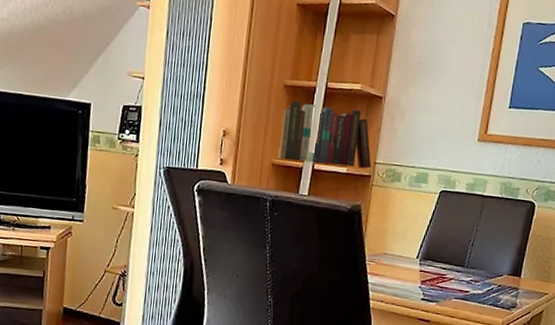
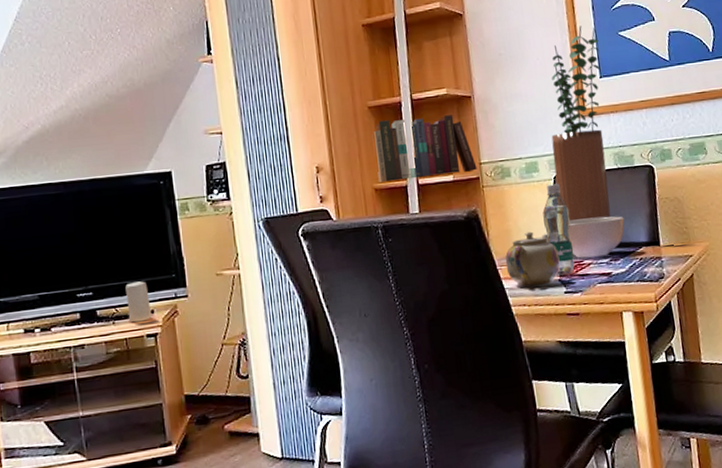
candle: none [27,196,50,234] -> present [125,281,152,323]
teapot: none [374,236,426,289] -> present [505,231,561,287]
bottle: none [417,197,446,285] -> present [543,184,575,277]
bowl: none [438,235,495,275] -> present [568,216,625,258]
vase: none [440,52,518,242] -> present [551,25,611,222]

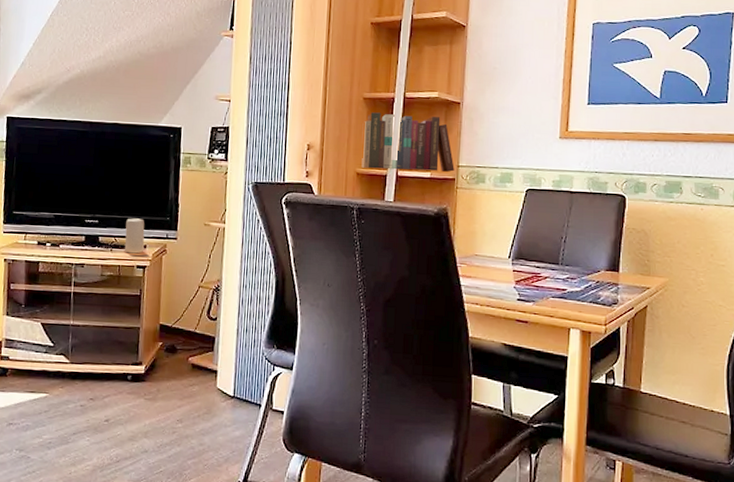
teapot: present [505,231,561,287] -> none [465,237,518,290]
bottle: present [543,184,575,277] -> none [509,196,536,285]
vase: present [551,25,611,222] -> none [528,52,593,238]
bowl: present [568,216,625,258] -> none [531,233,588,273]

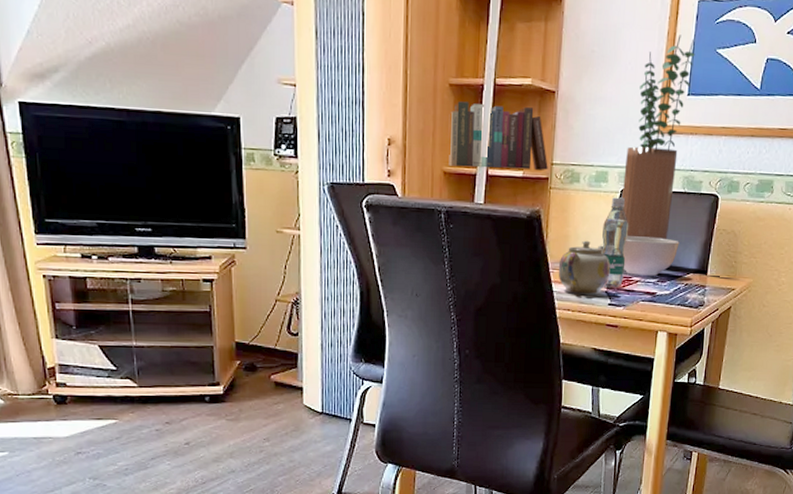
candle: present [124,218,145,254] -> none [185,225,210,266]
teapot: none [465,237,518,290] -> present [558,240,611,295]
bottle: none [509,196,536,285] -> present [601,197,629,289]
vase: none [528,52,593,238] -> present [622,34,695,240]
bowl: none [531,233,588,273] -> present [623,236,680,276]

